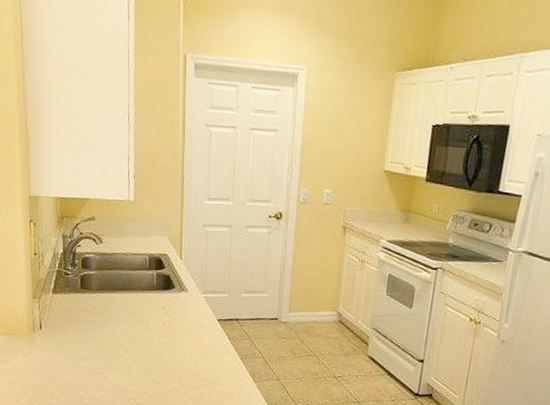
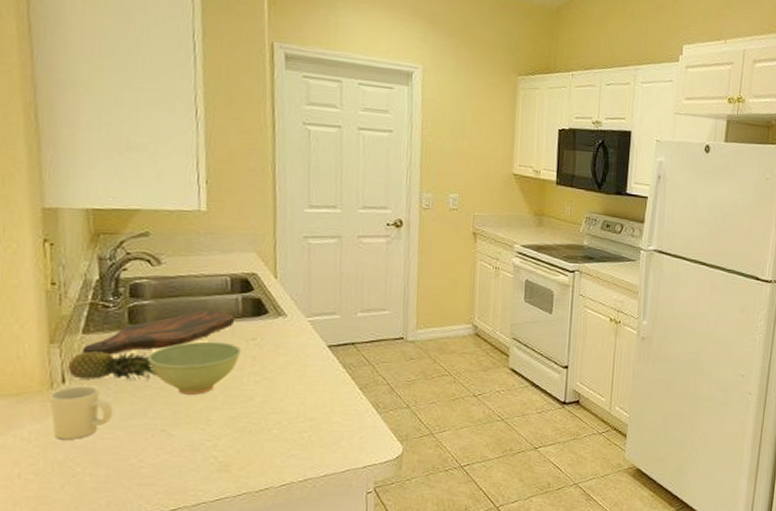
mug: none [32,332,70,372] -> present [48,385,112,439]
fruit: none [44,307,99,334] -> present [68,351,159,382]
cutting board: none [52,282,151,311] -> present [82,311,235,355]
bowl: none [92,306,155,349] -> present [147,341,242,395]

